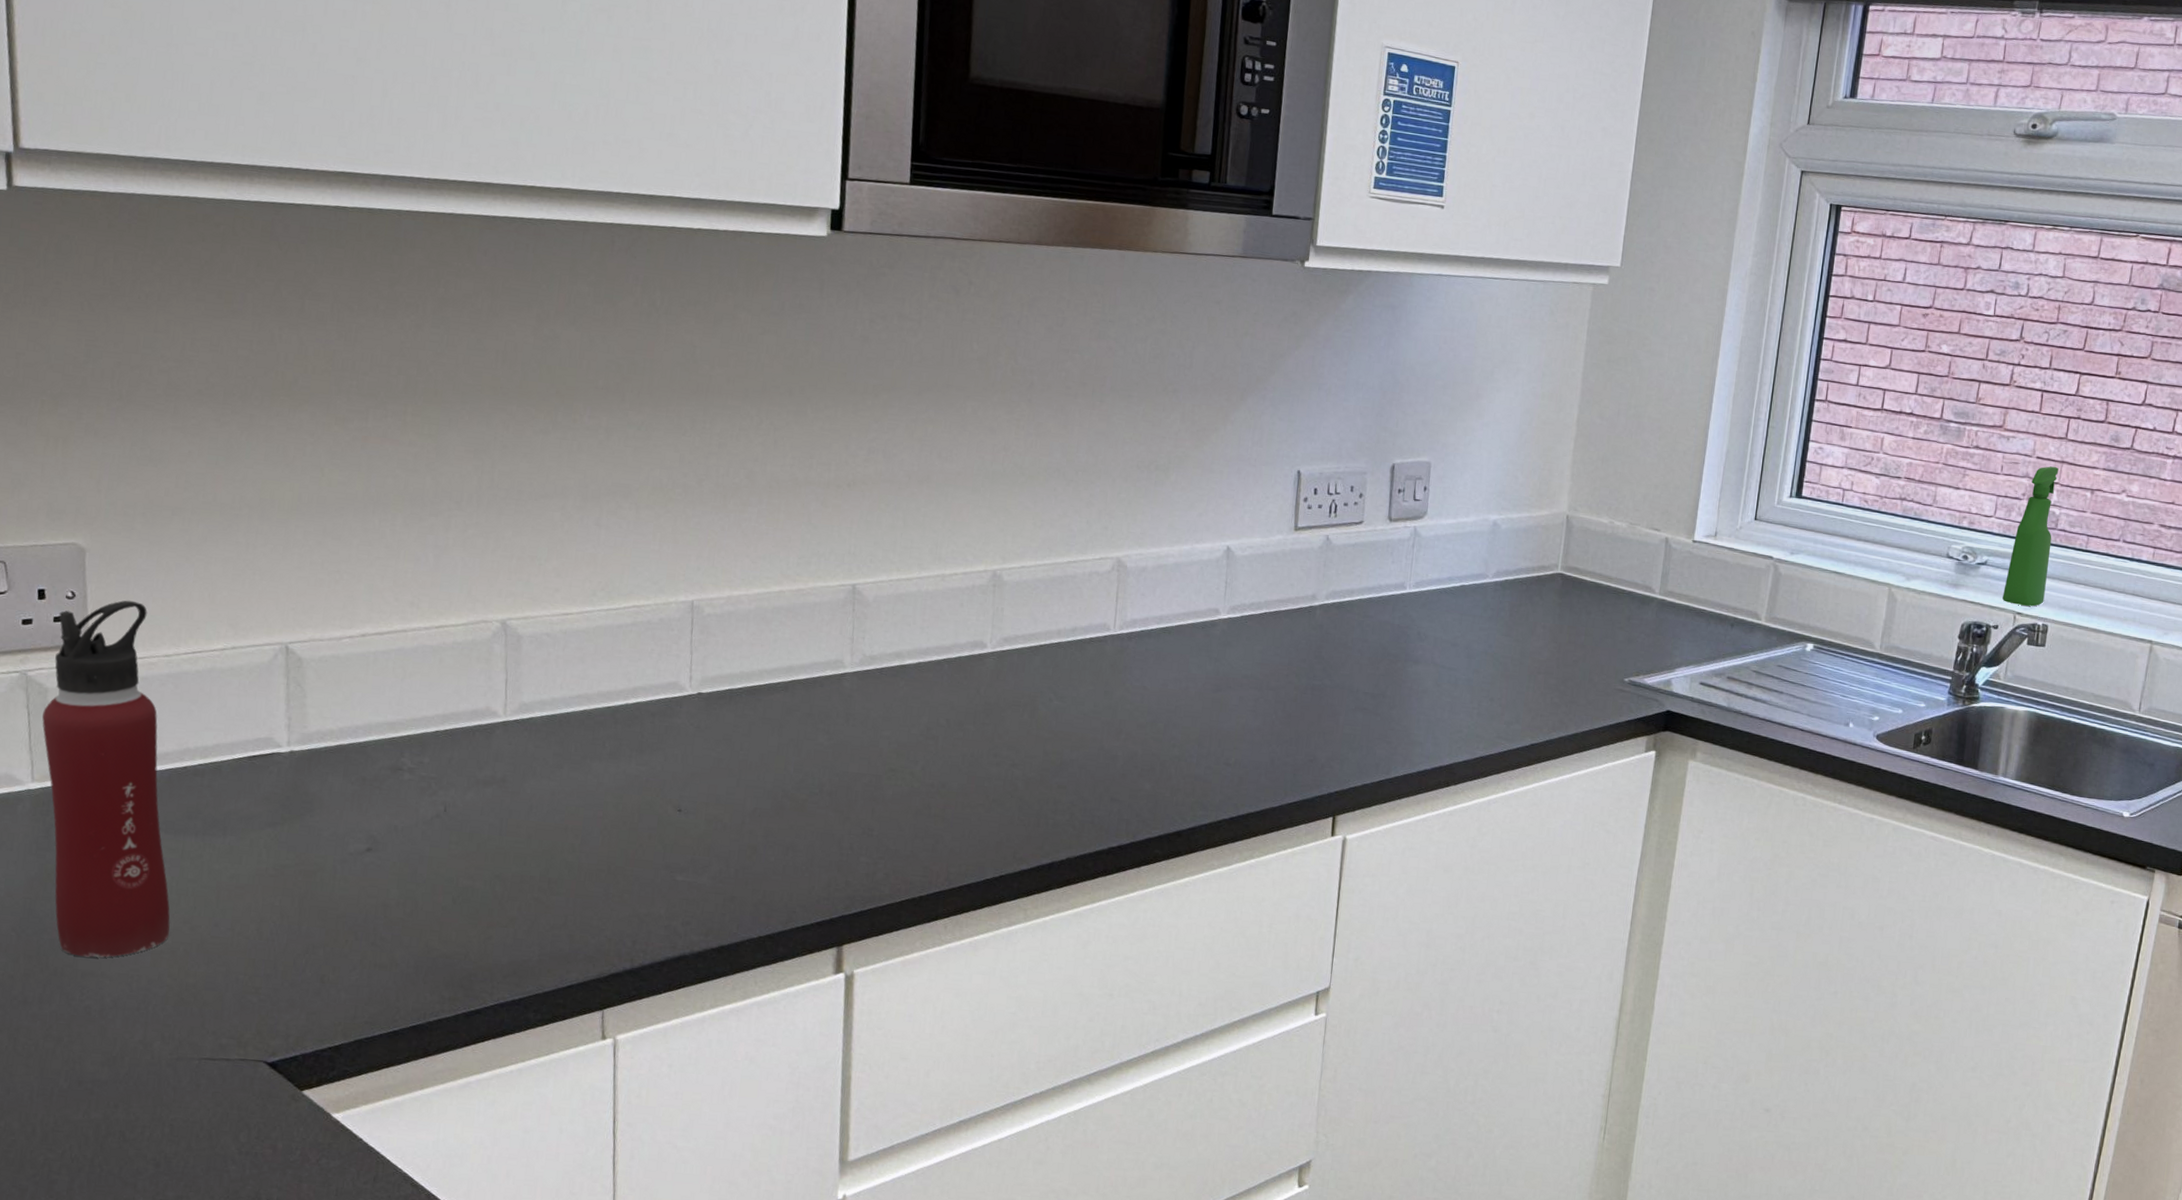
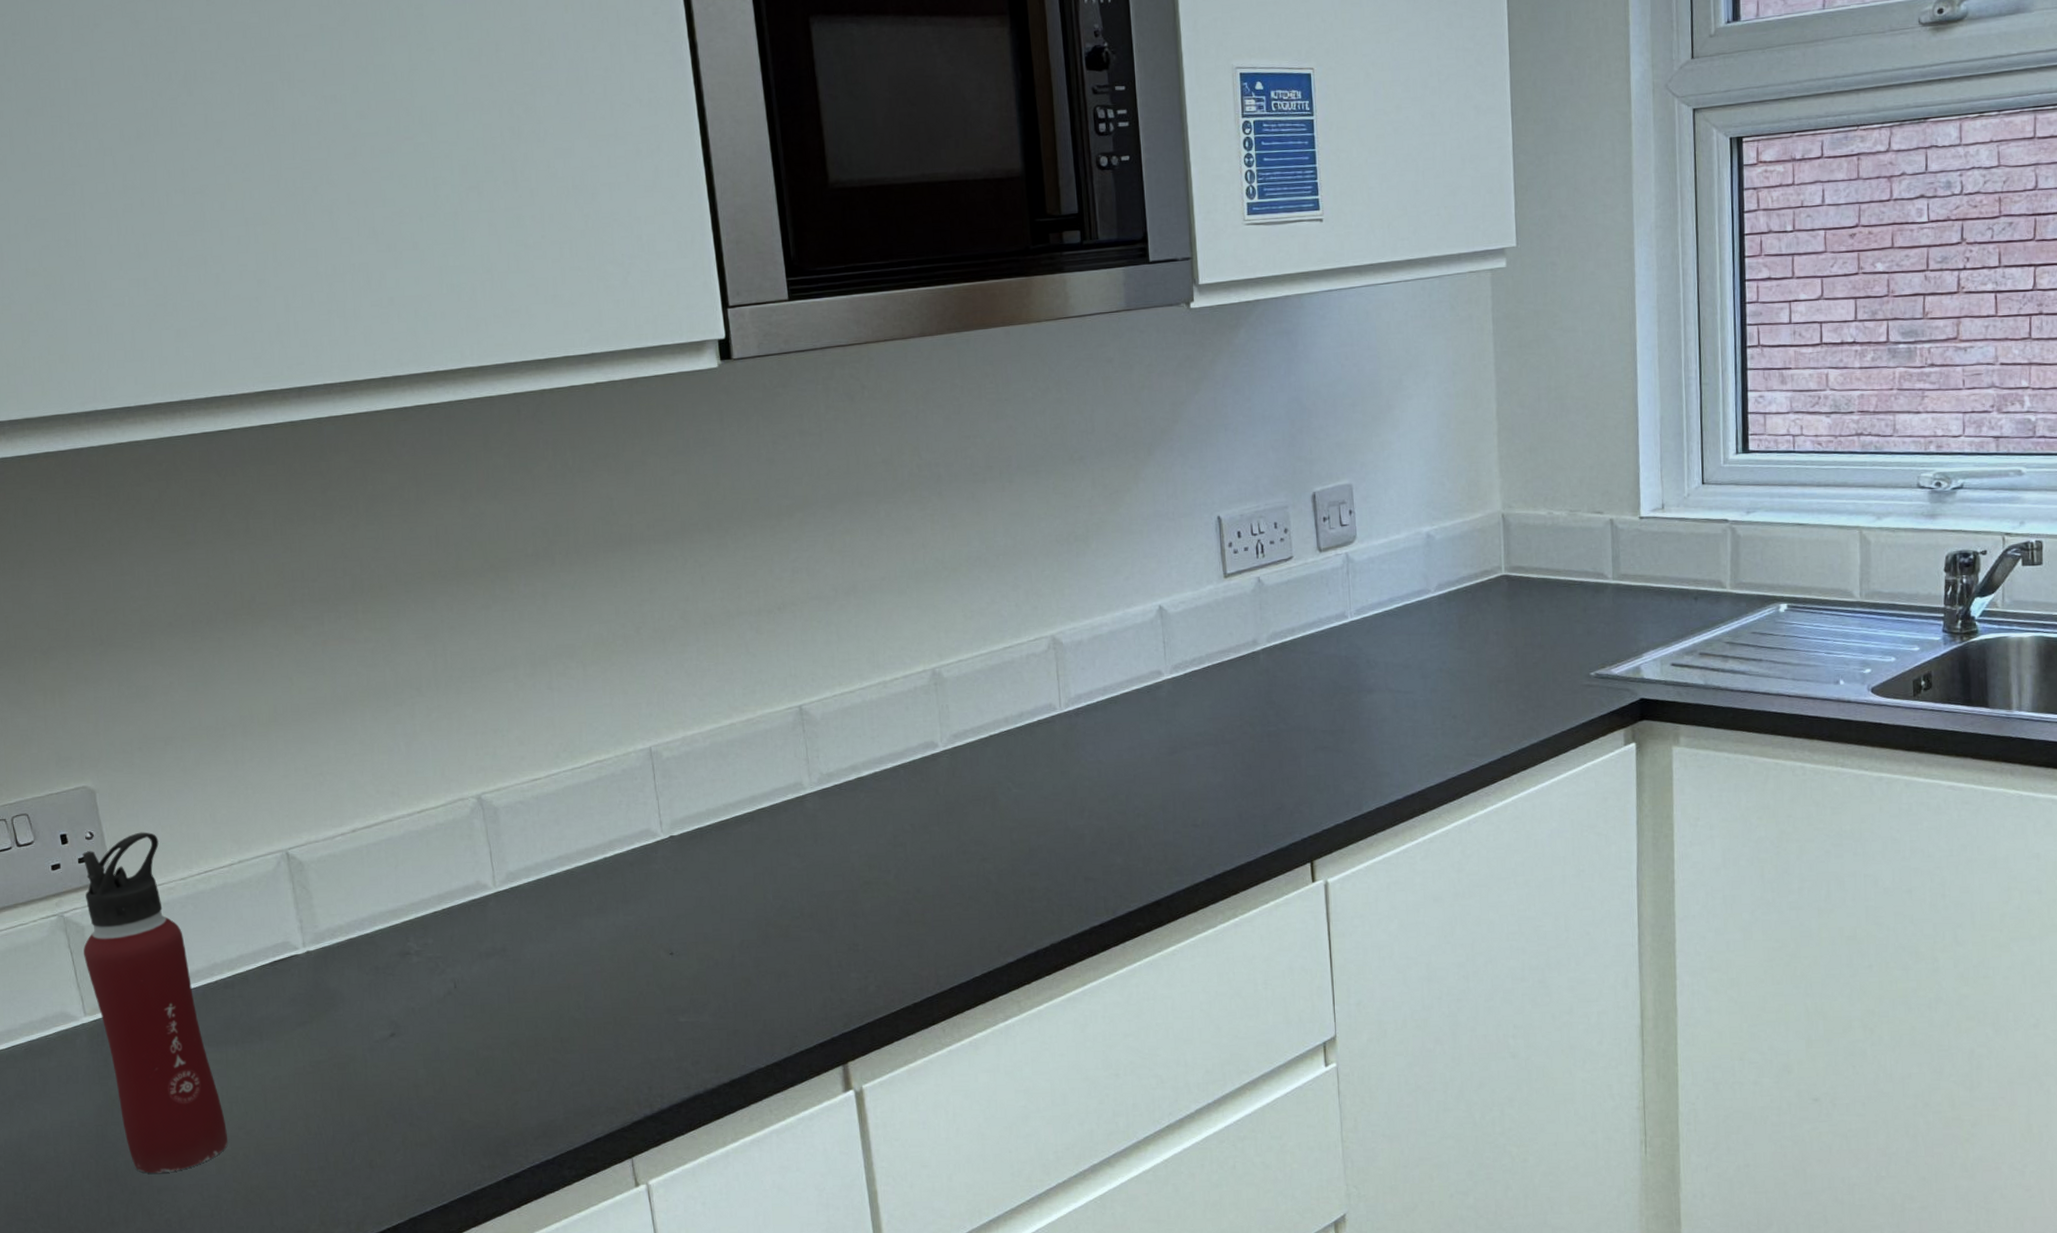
spray bottle: present [2002,466,2059,606] -> none [1986,370,2034,525]

